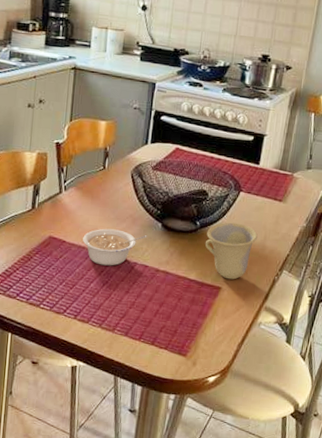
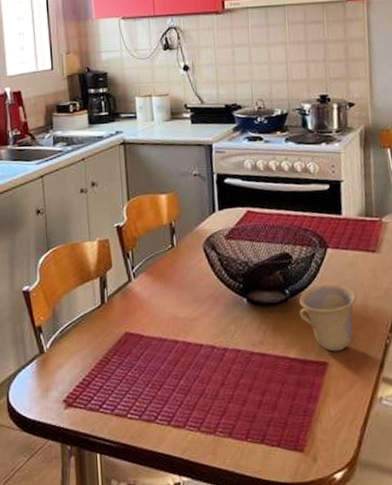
legume: present [83,228,147,266] -> none [162,313,234,357]

